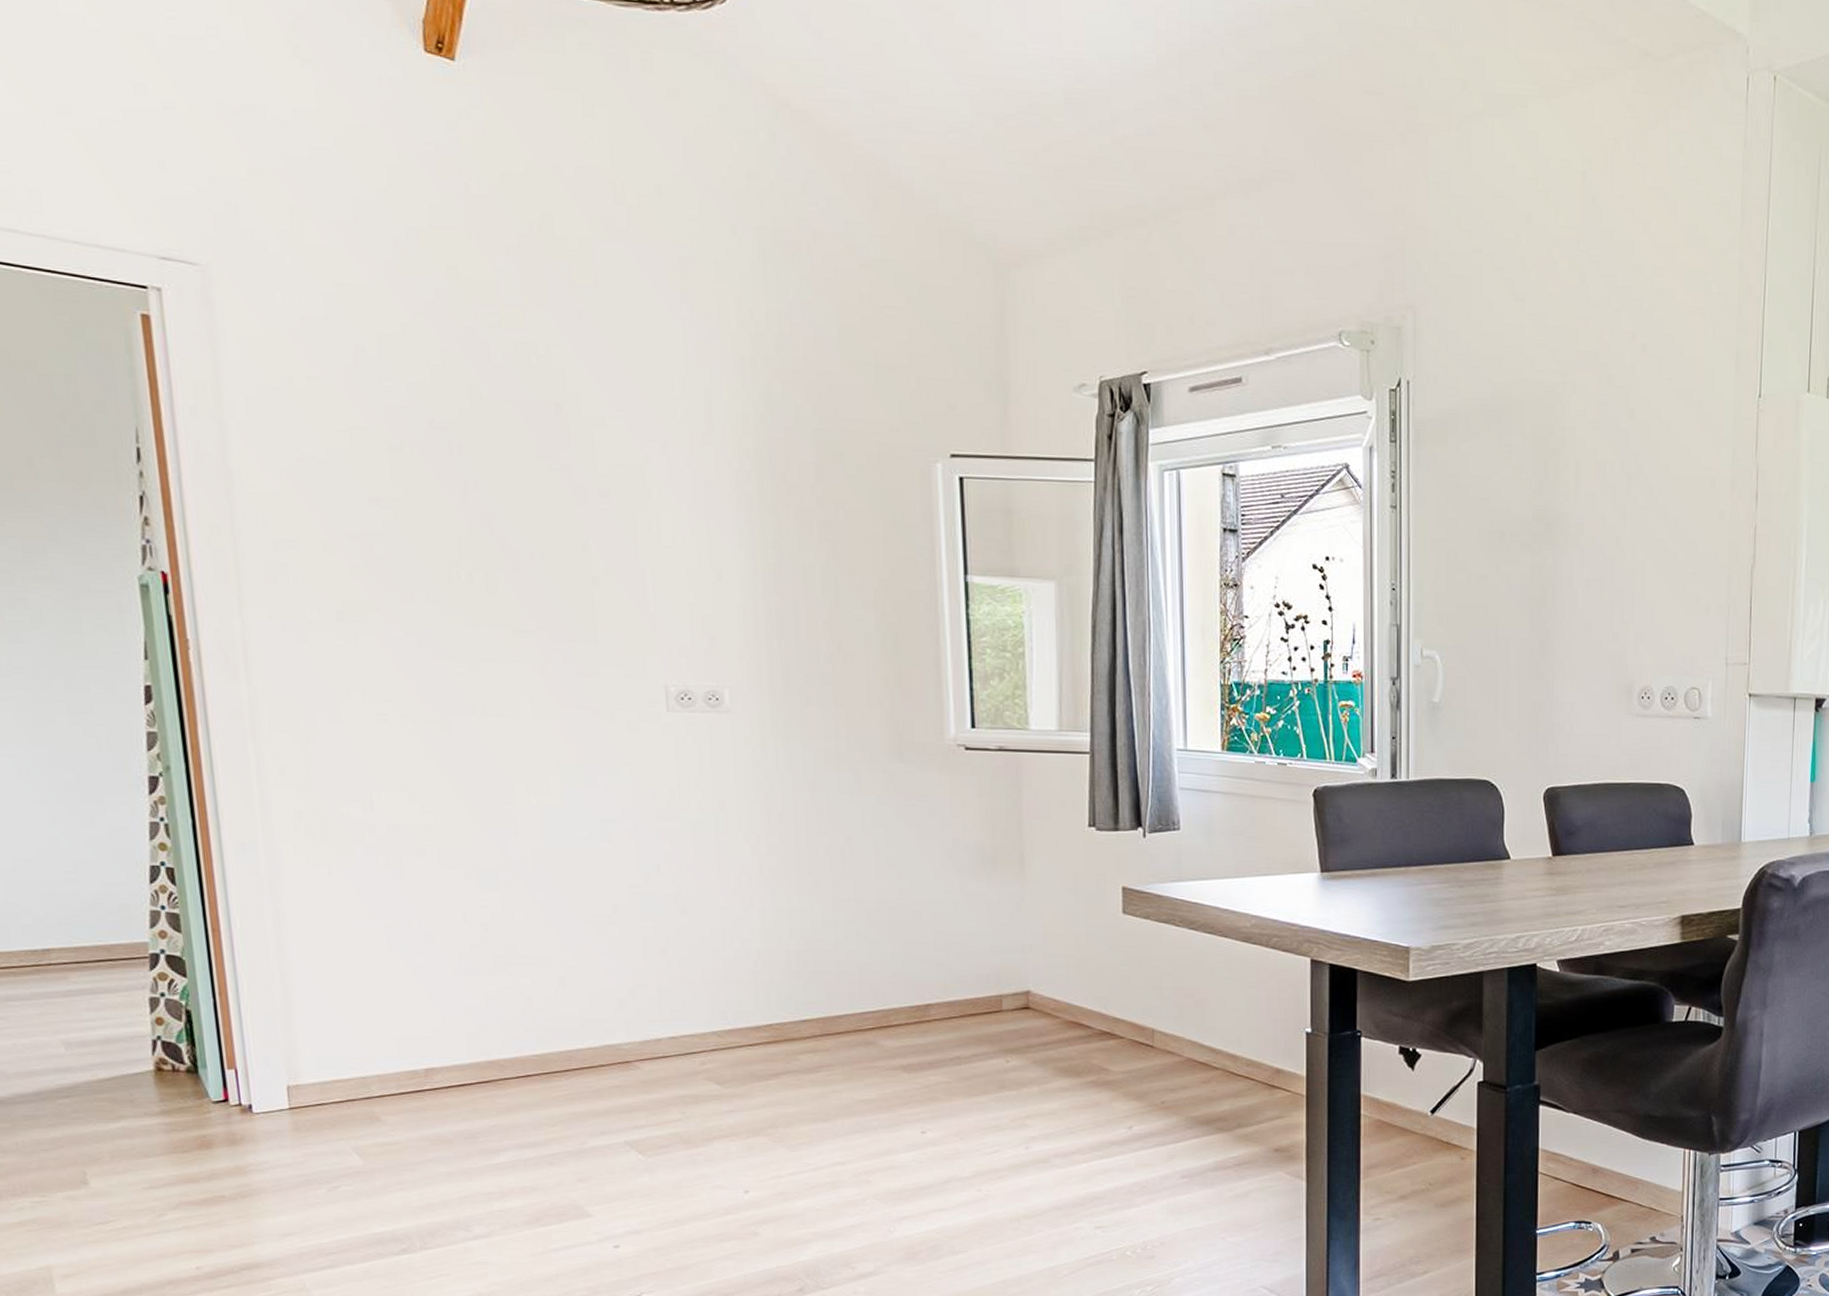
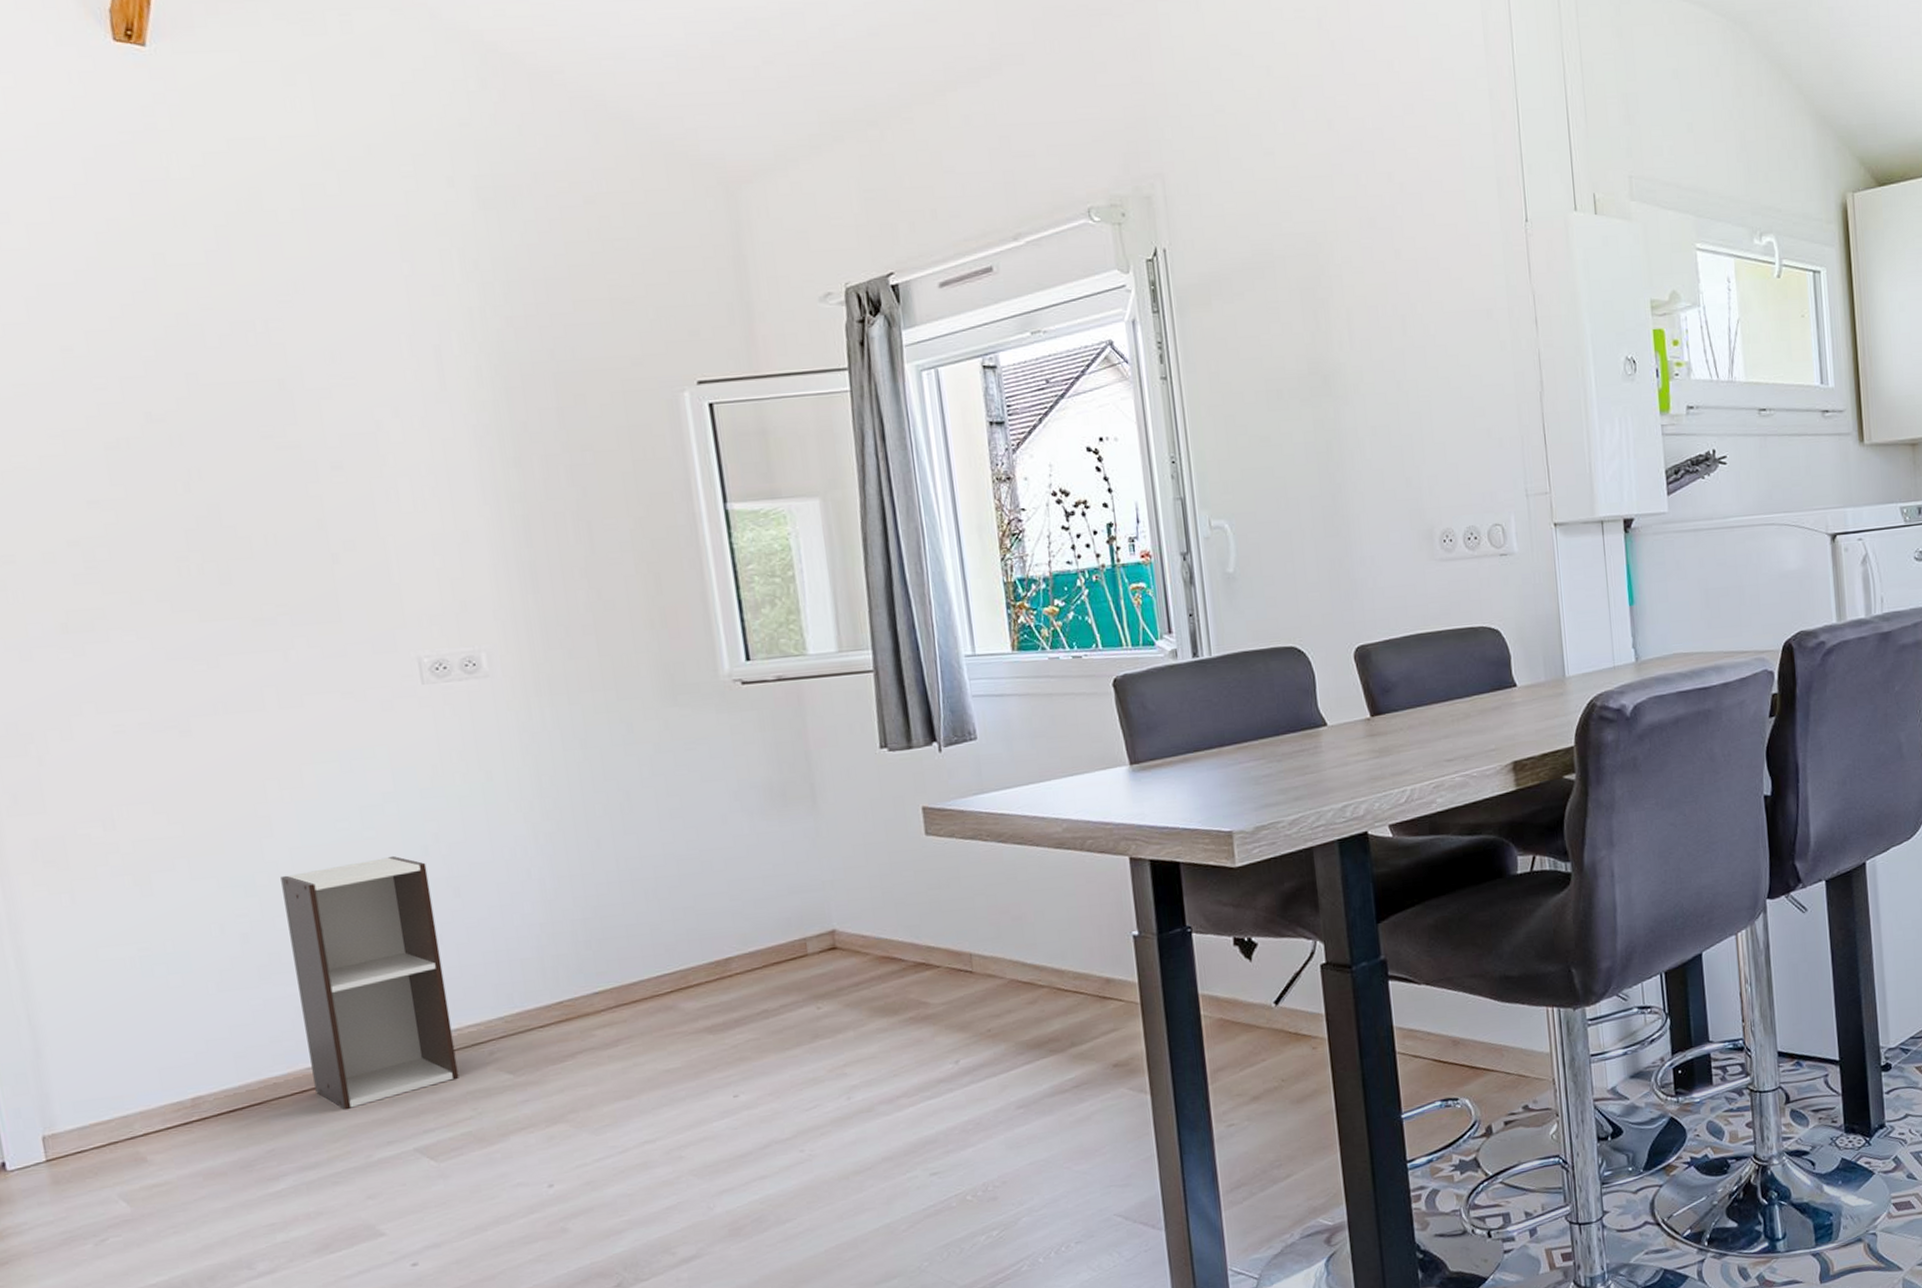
shelf unit: none [522,869,671,1098] -> present [281,855,459,1110]

